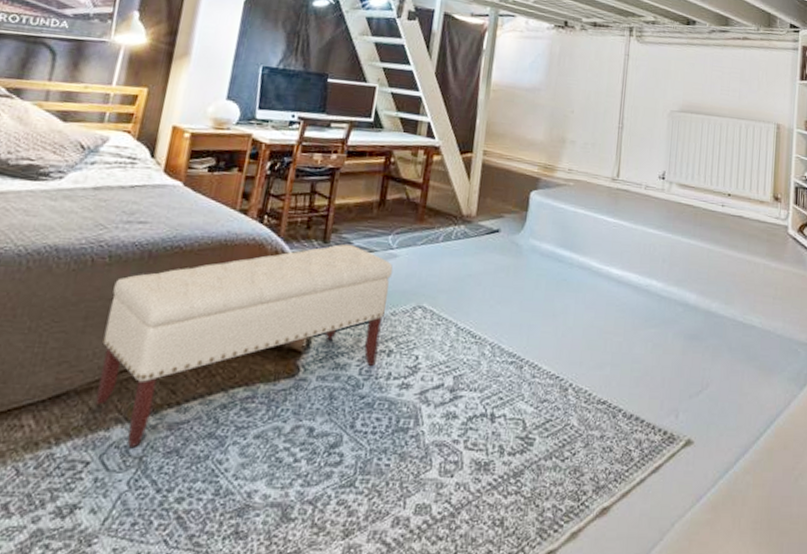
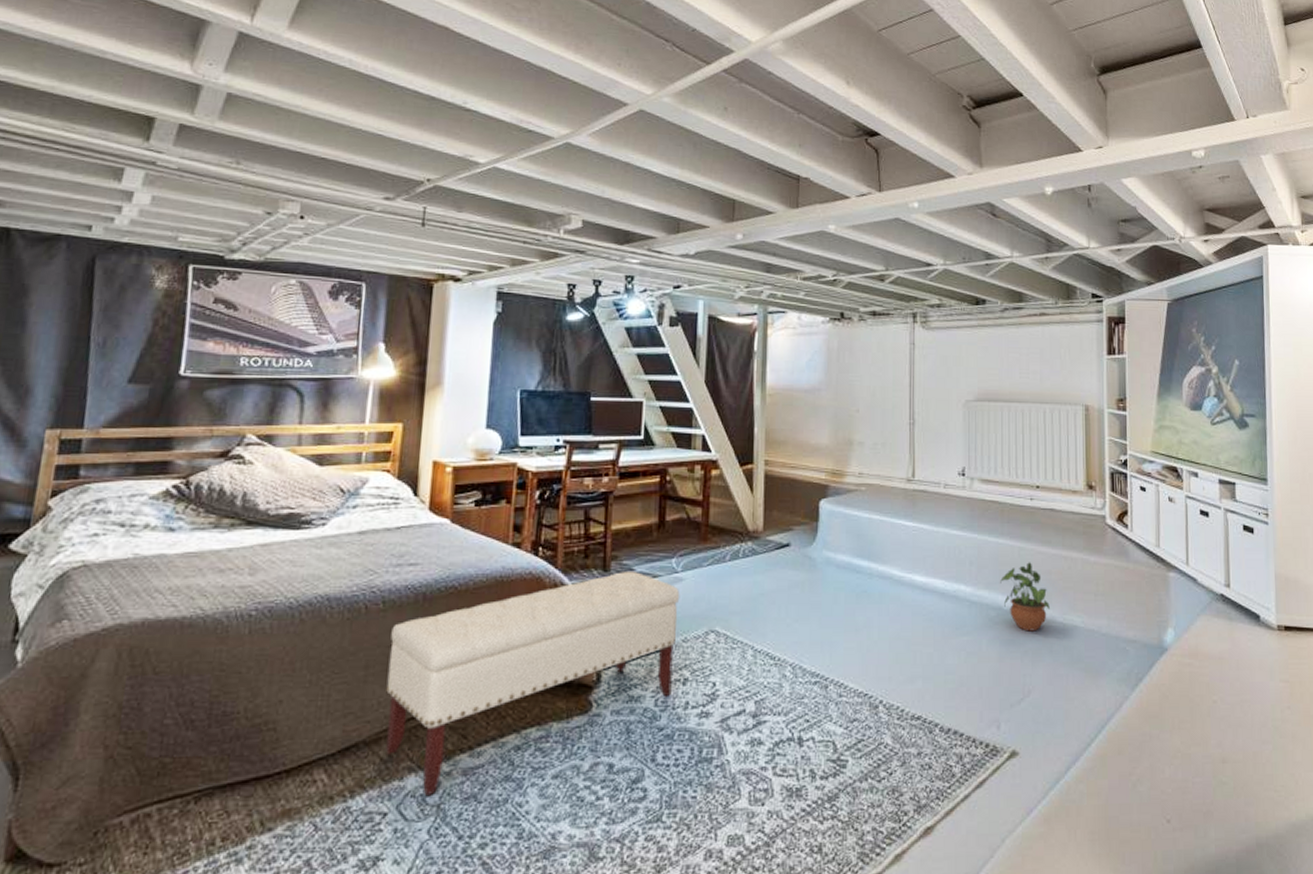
potted plant: none [688,264,732,329] -> present [999,562,1050,632]

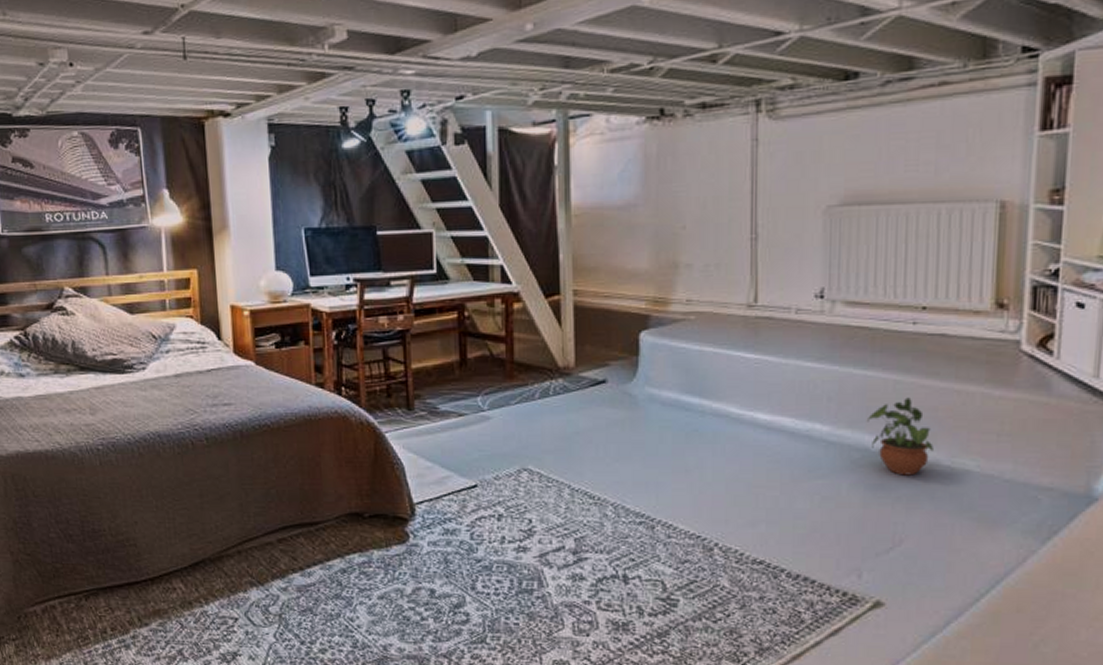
bench: present [386,570,680,795] -> none [217,409,489,606]

